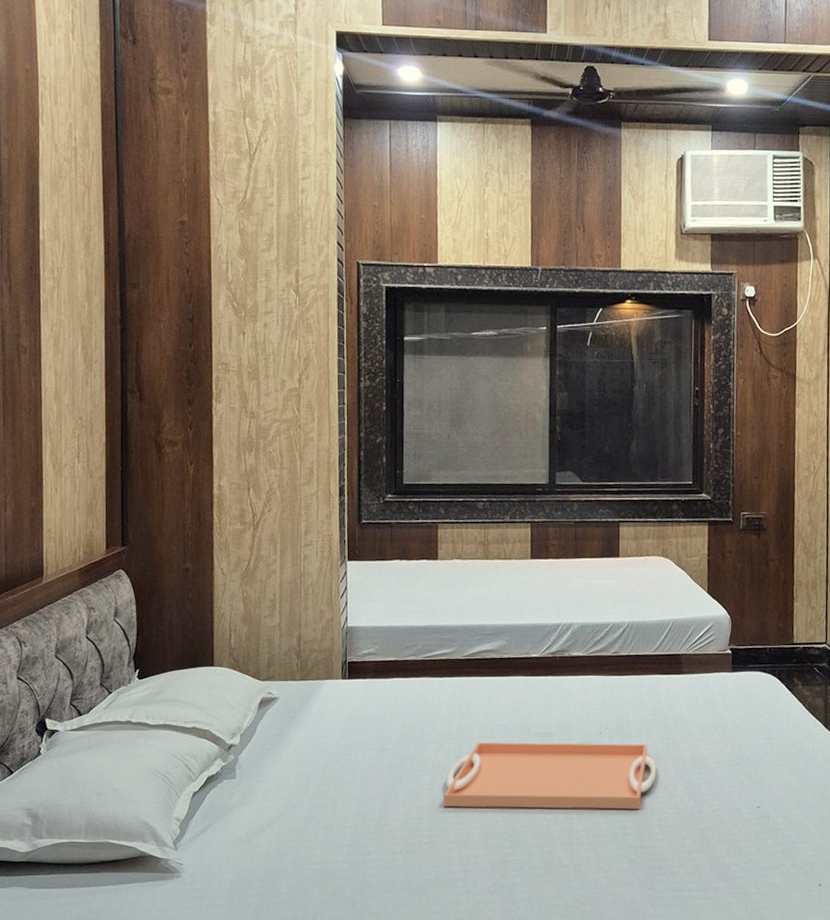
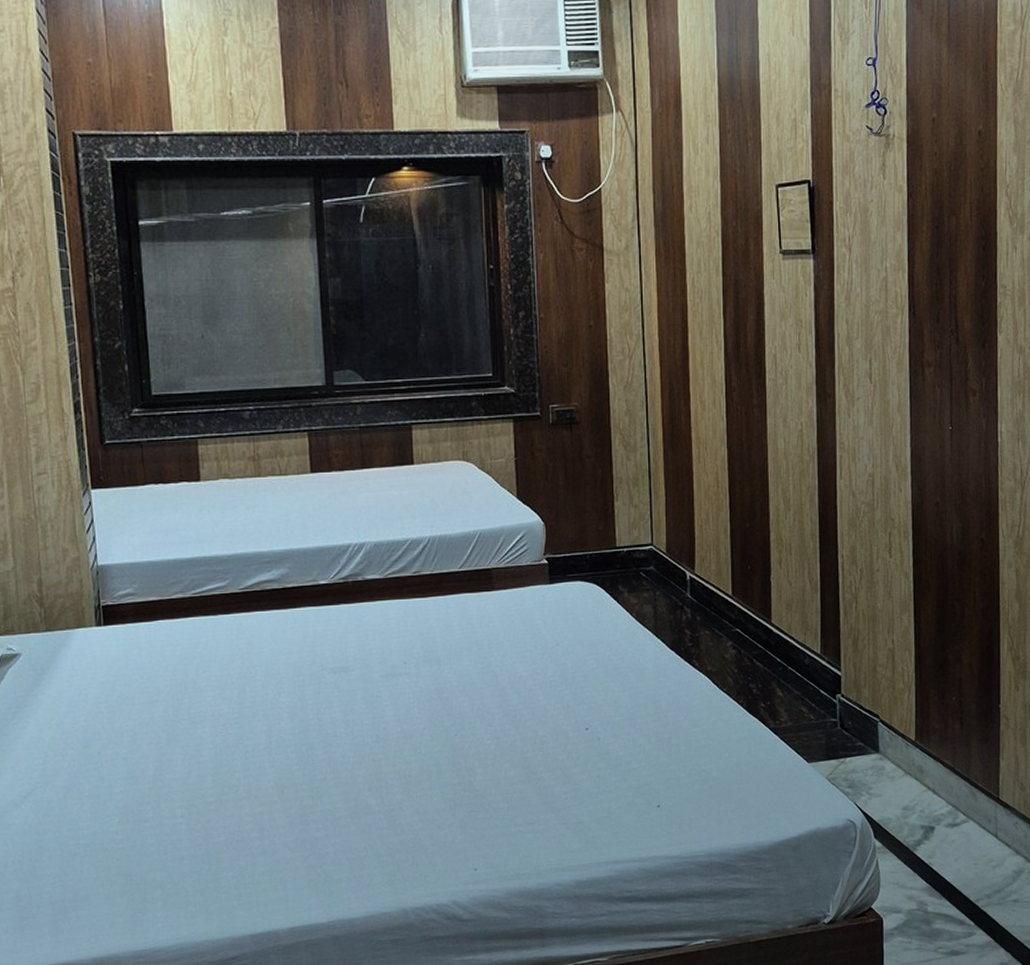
serving tray: present [443,742,657,809] -> none [228,671,472,760]

